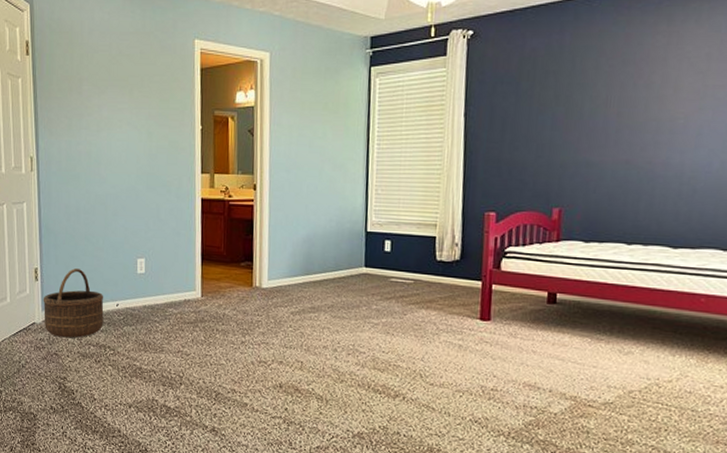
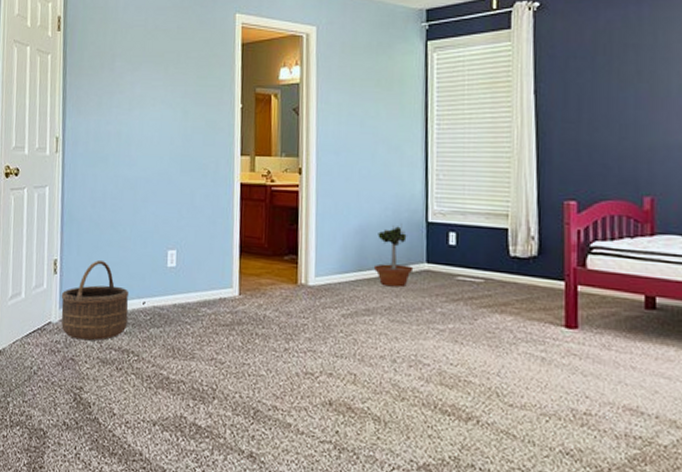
potted tree: none [318,233,354,289] -> present [373,223,414,288]

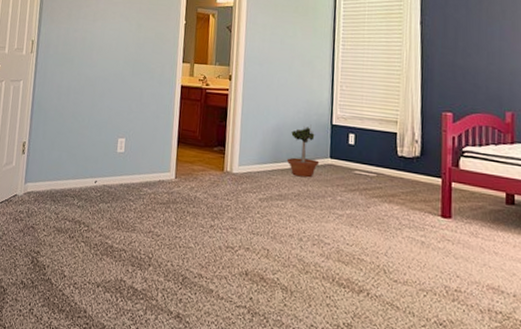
basket: present [61,260,130,341] -> none [25,144,84,212]

